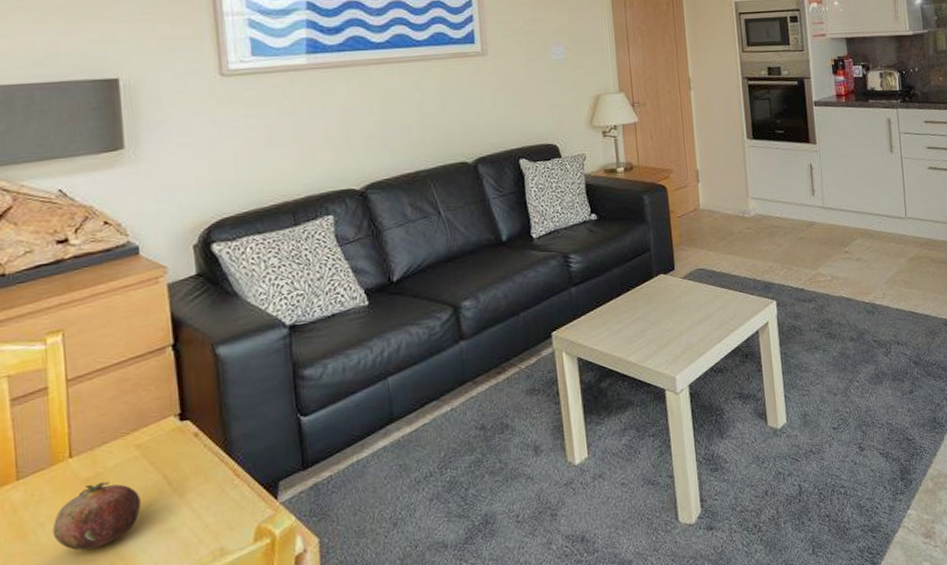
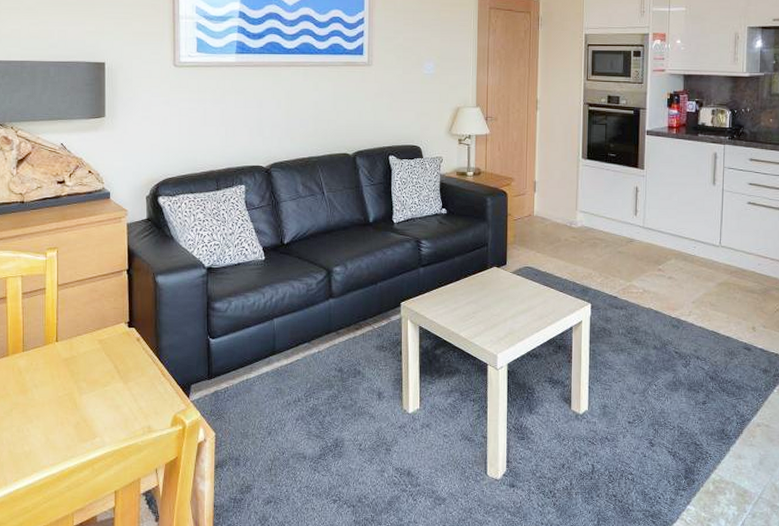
fruit: present [52,481,141,551] -> none [42,363,99,409]

